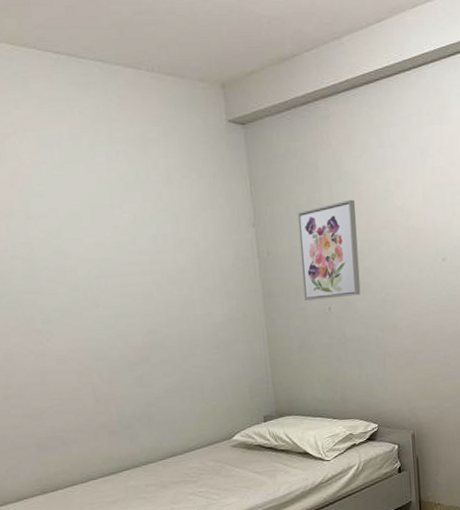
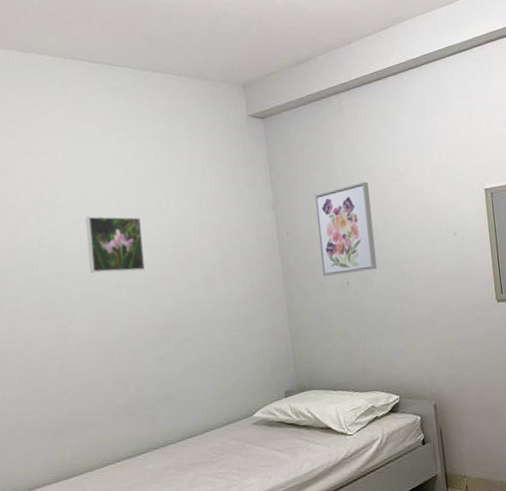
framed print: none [58,228,122,290] -> present [85,216,146,273]

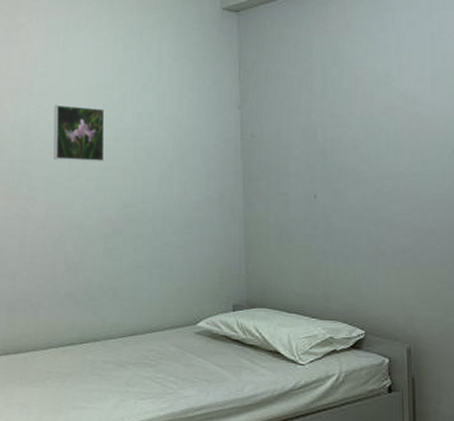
wall art: present [314,181,377,276] -> none [286,84,352,186]

